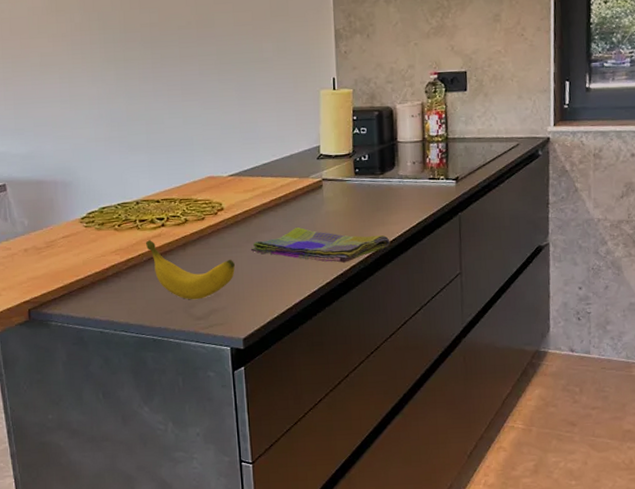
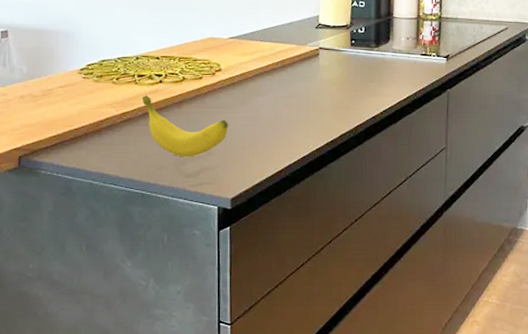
dish towel: present [250,226,390,263] -> none [244,92,381,130]

